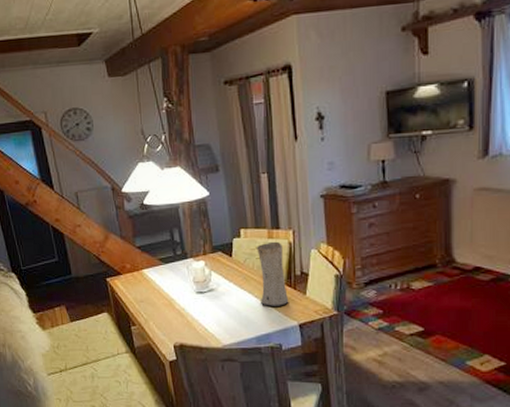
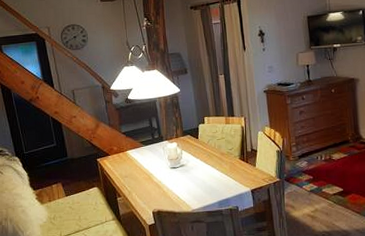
vase: present [257,241,289,306] -> none [217,126,243,177]

